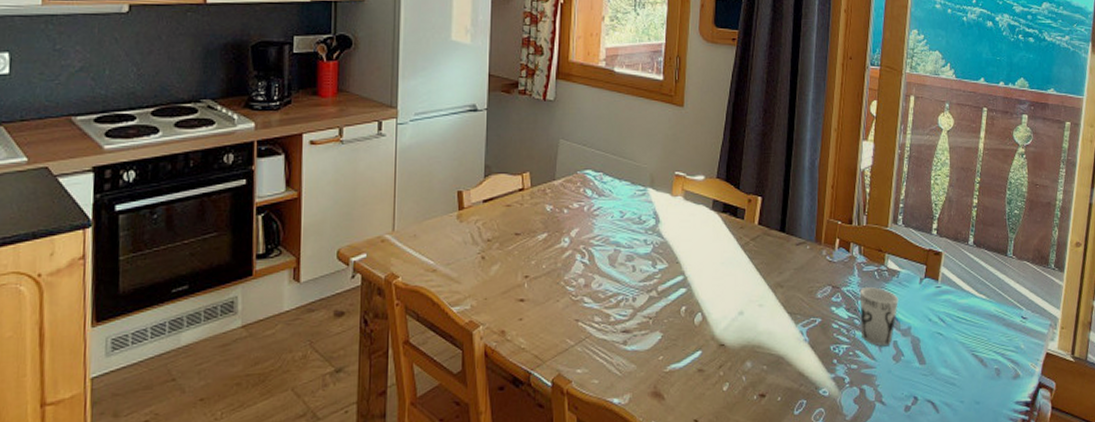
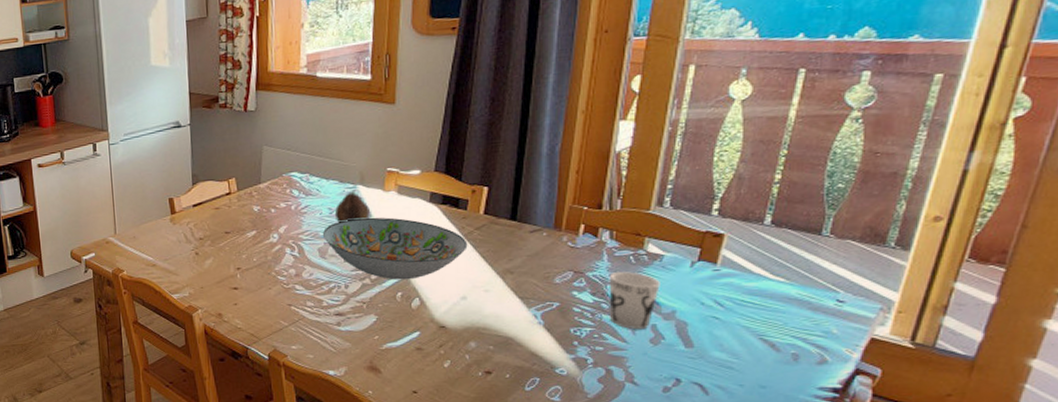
decorative bowl: none [614,223,745,293] -> present [323,217,468,280]
fruit: none [625,194,658,228] -> present [334,191,370,223]

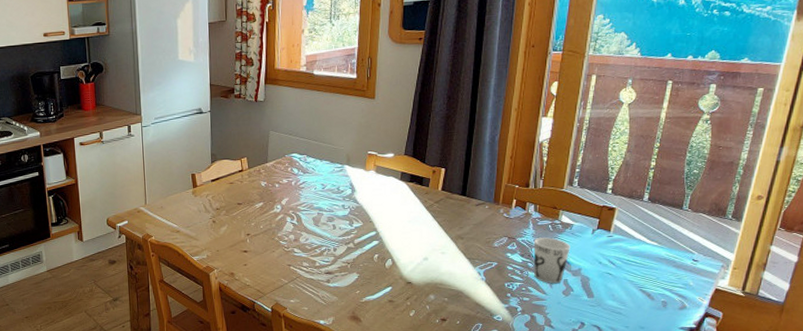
decorative bowl: present [323,217,468,280] -> none [317,192,429,244]
fruit: present [334,191,370,223] -> none [326,170,354,197]

